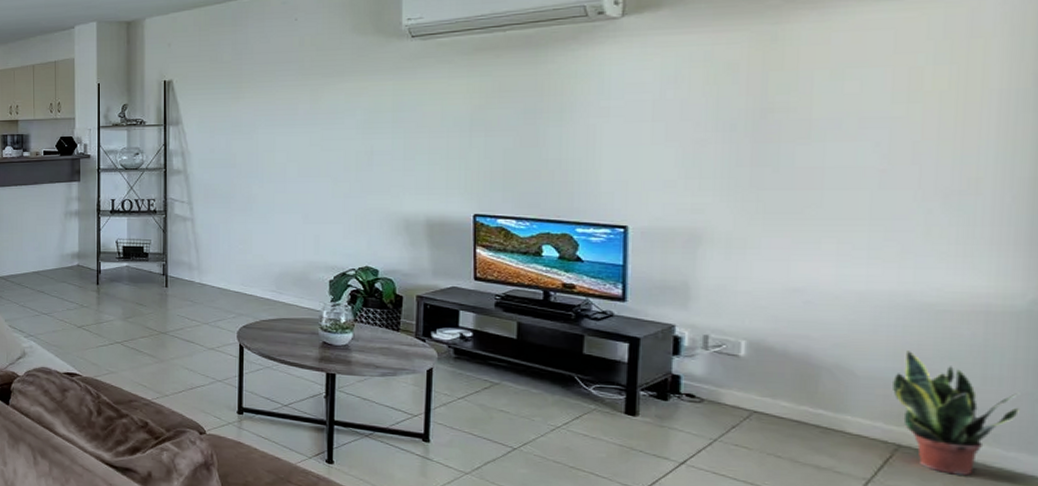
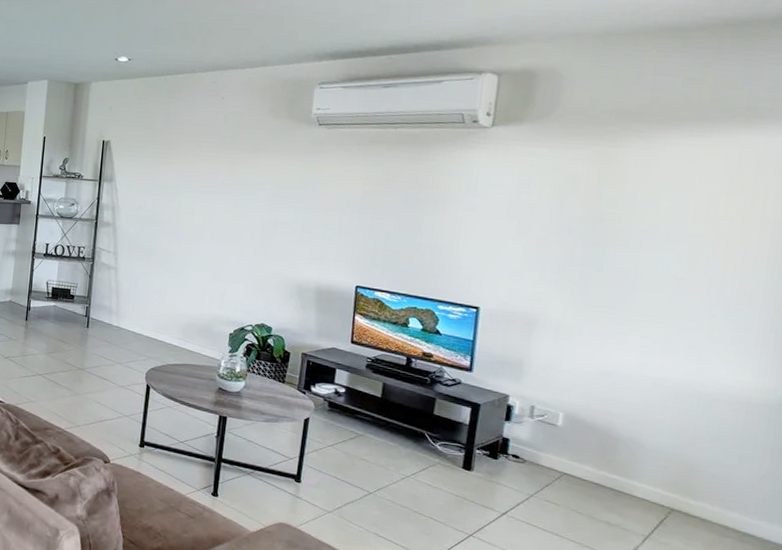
potted plant: present [891,351,1020,476] -> none [671,431,766,538]

